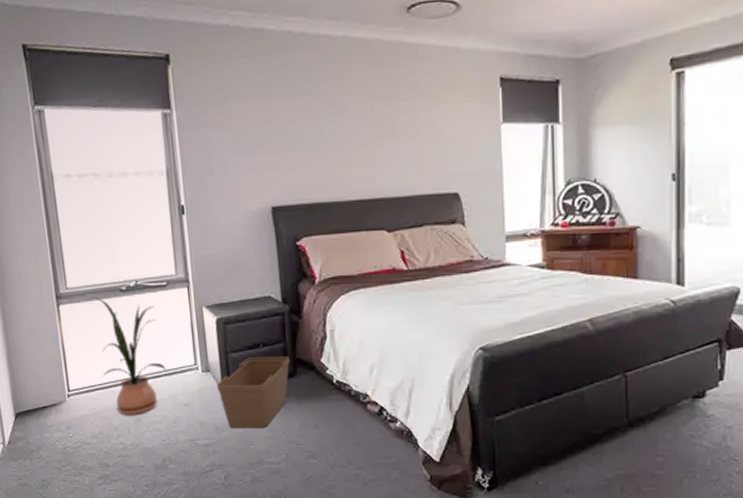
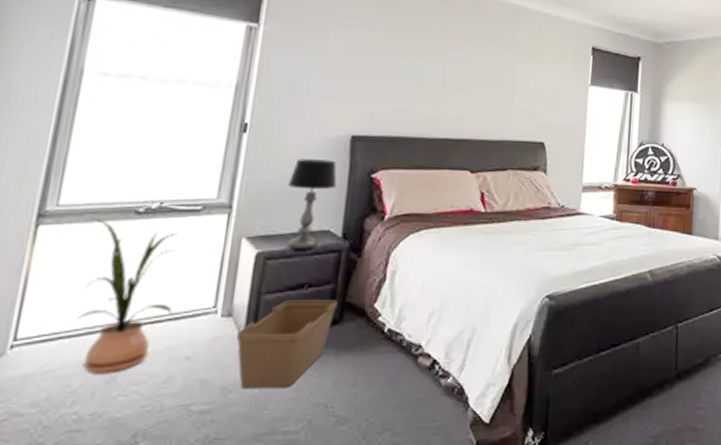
table lamp: none [227,232,268,315] -> present [286,159,337,251]

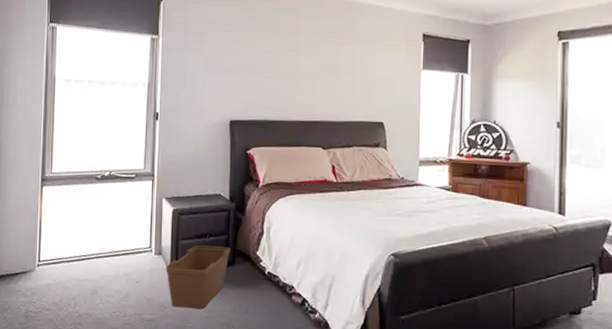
house plant: present [77,219,177,374] -> none [71,182,125,288]
table lamp: present [286,159,337,251] -> none [188,139,223,209]

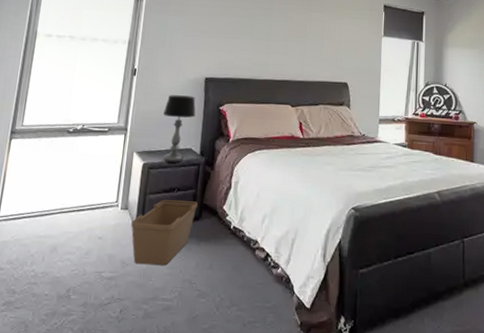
table lamp: none [188,139,223,209] -> present [162,95,196,163]

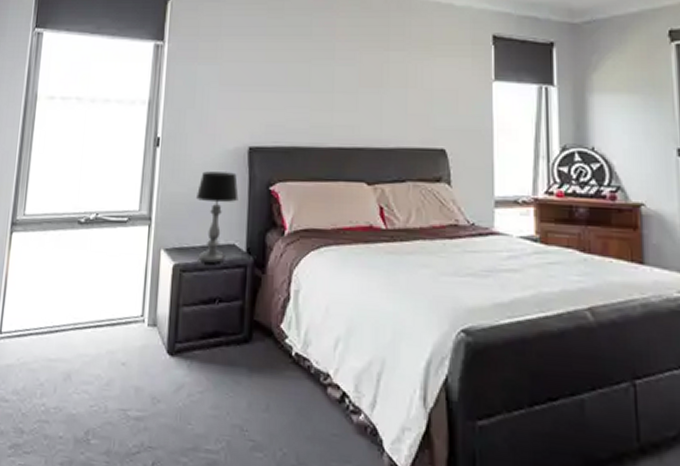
bicycle basket: present [131,200,198,266] -> none [161,314,246,405]

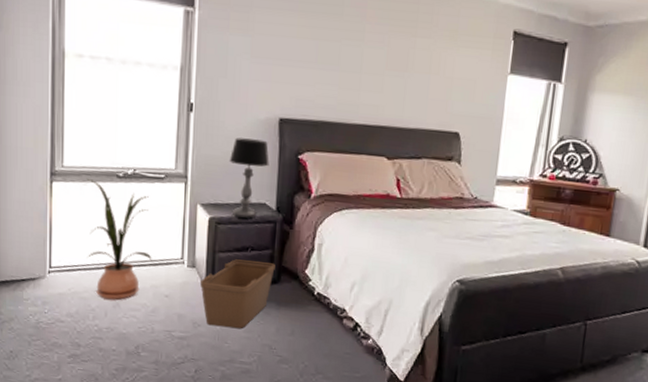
house plant: none [41,227,110,371] -> present [87,179,152,300]
bicycle basket: none [161,314,246,405] -> present [200,259,275,329]

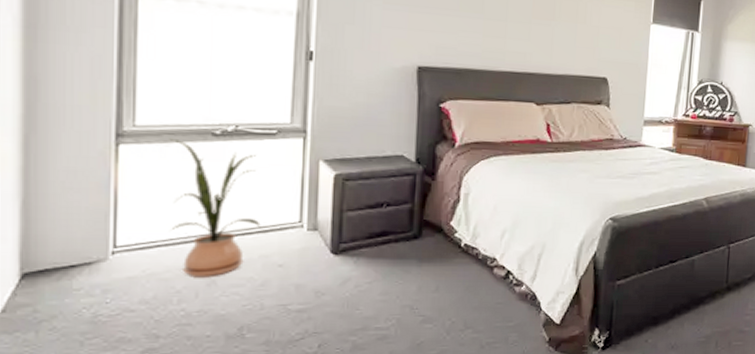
bicycle basket: present [200,259,275,329] -> none [324,217,416,293]
table lamp: present [229,137,269,219] -> none [358,87,407,173]

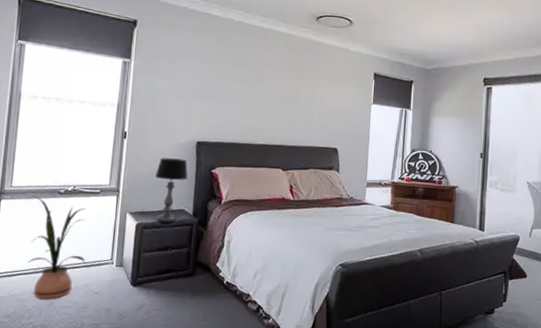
table lamp: none [358,87,407,173] -> present [154,158,188,223]

